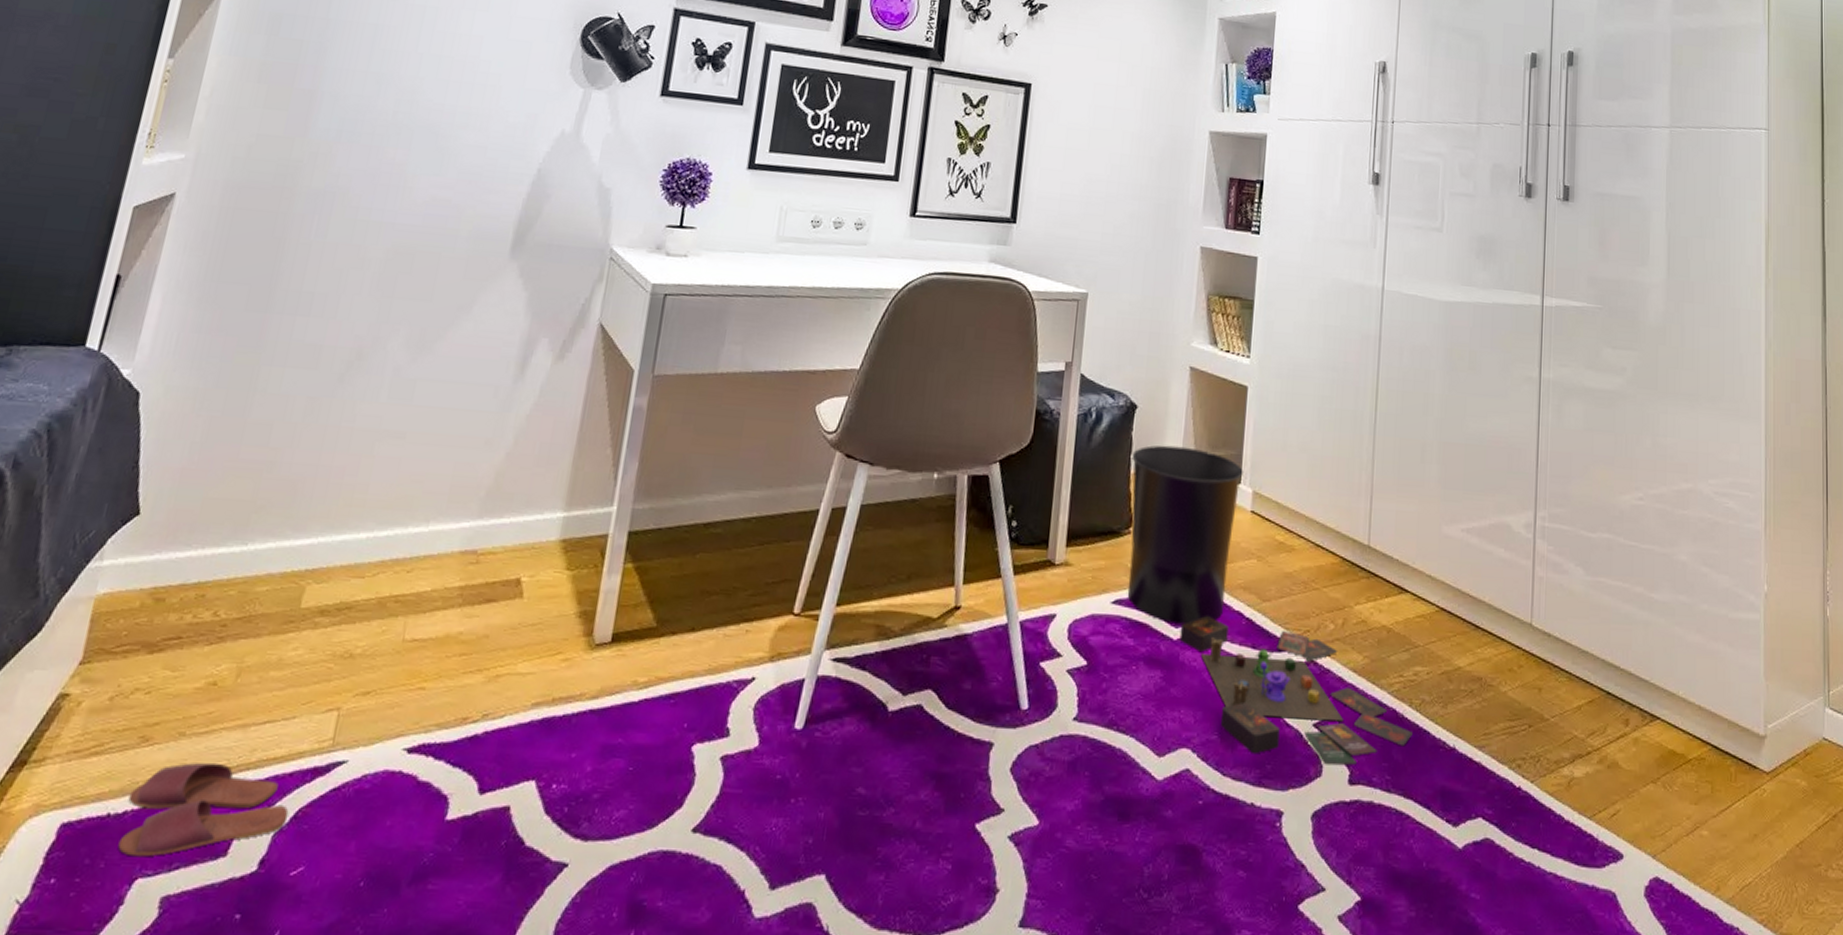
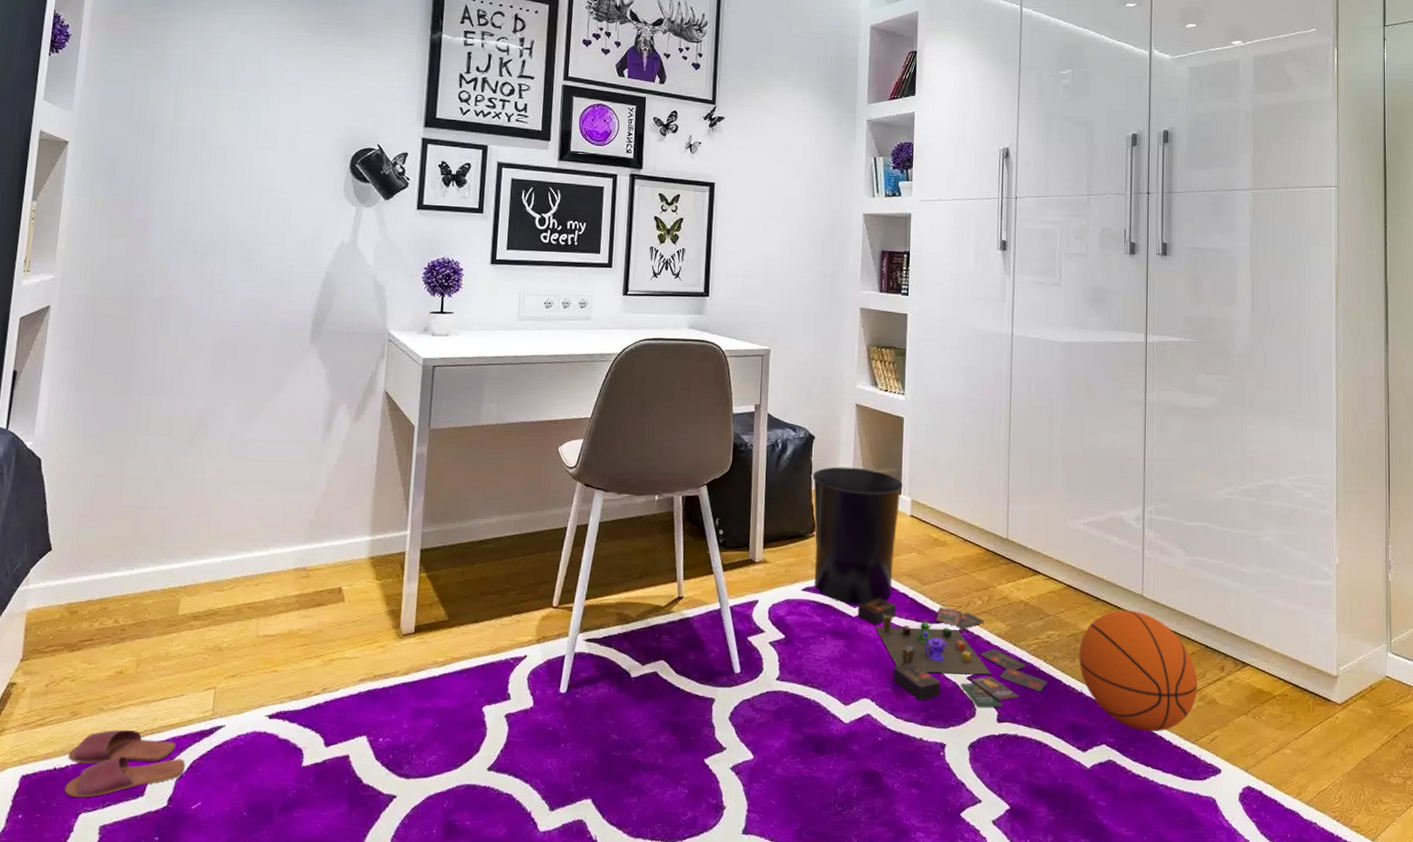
basketball: none [1452,641,1596,802] -> present [1079,609,1197,731]

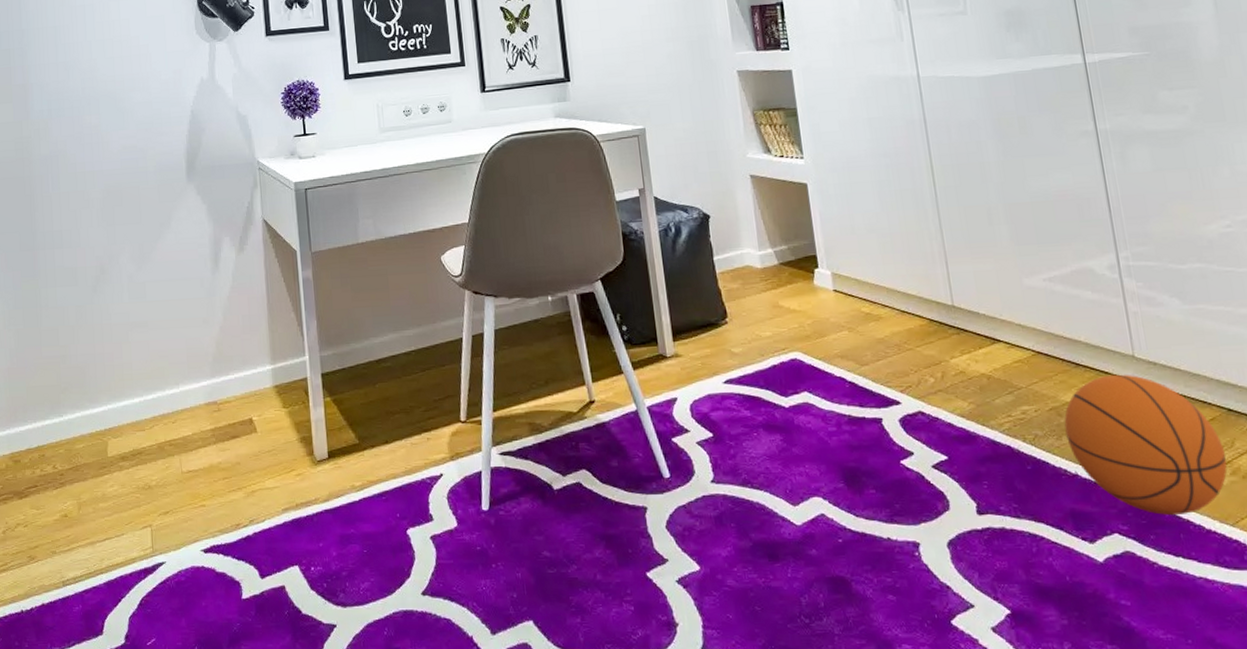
slippers: present [64,729,186,798] -> none [31,570,136,639]
waste bin: present [812,466,903,605] -> none [714,243,826,394]
board game: present [857,598,1047,708] -> none [789,384,1032,500]

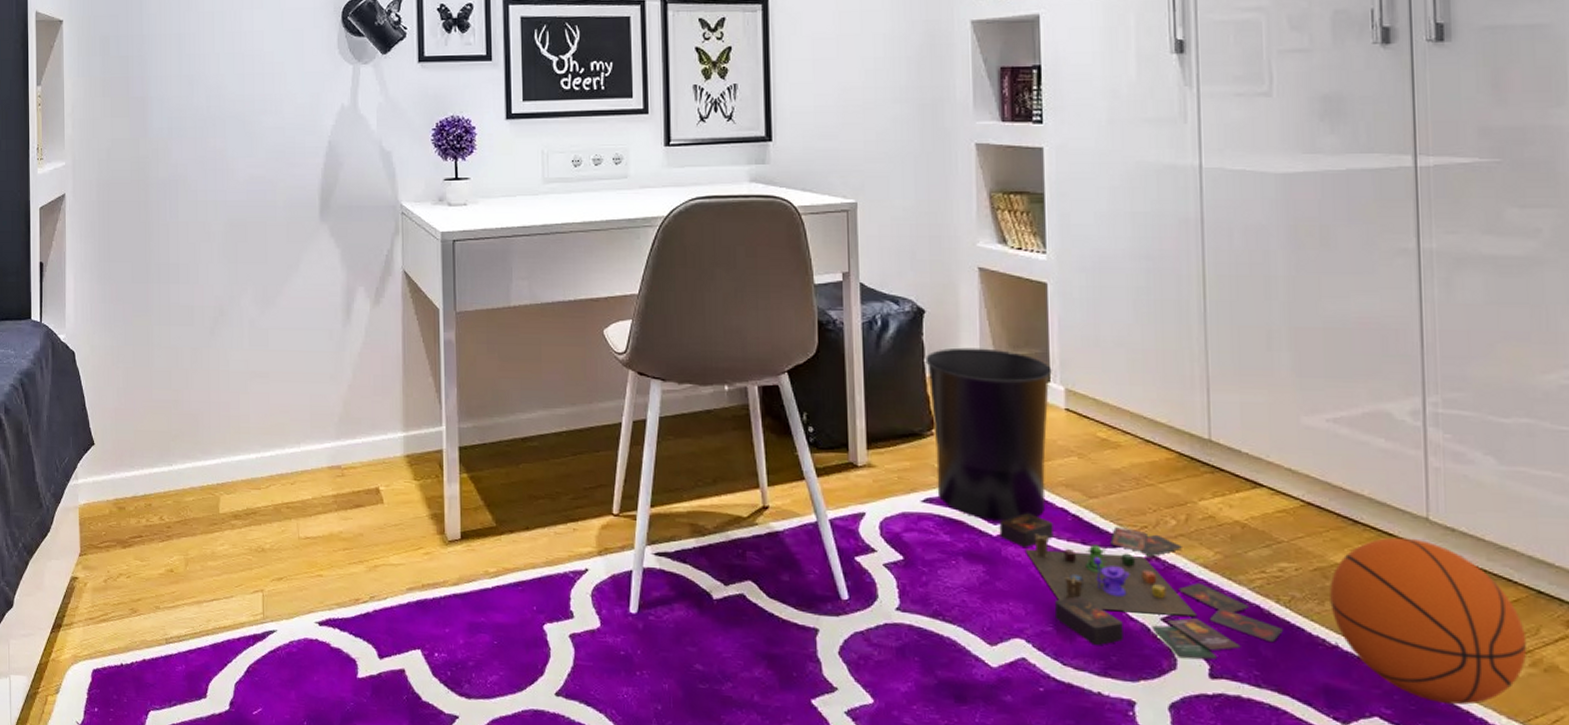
waste bin: none [714,243,826,394] -> present [925,347,1052,521]
board game: none [789,384,1032,500] -> present [999,513,1283,660]

